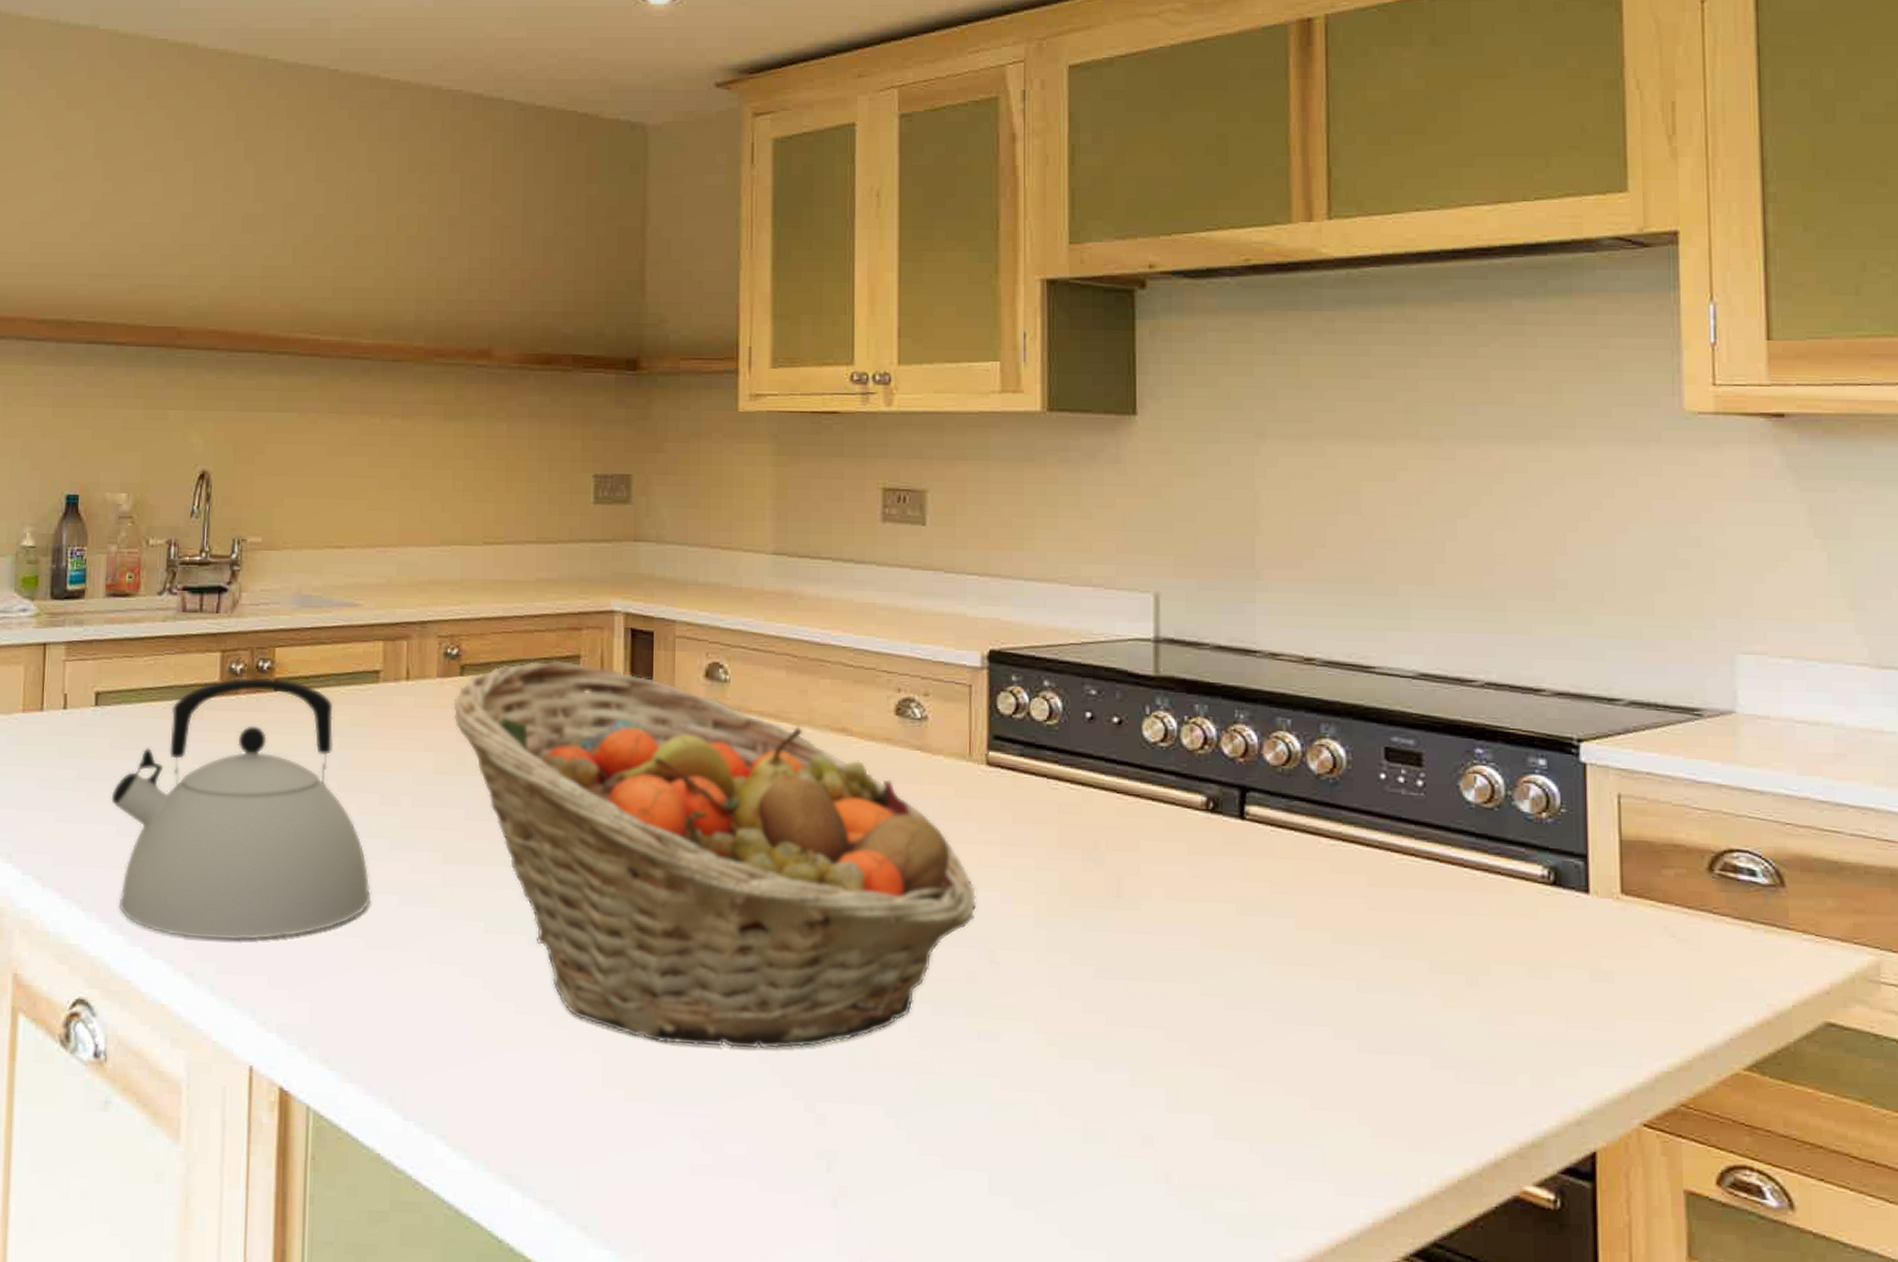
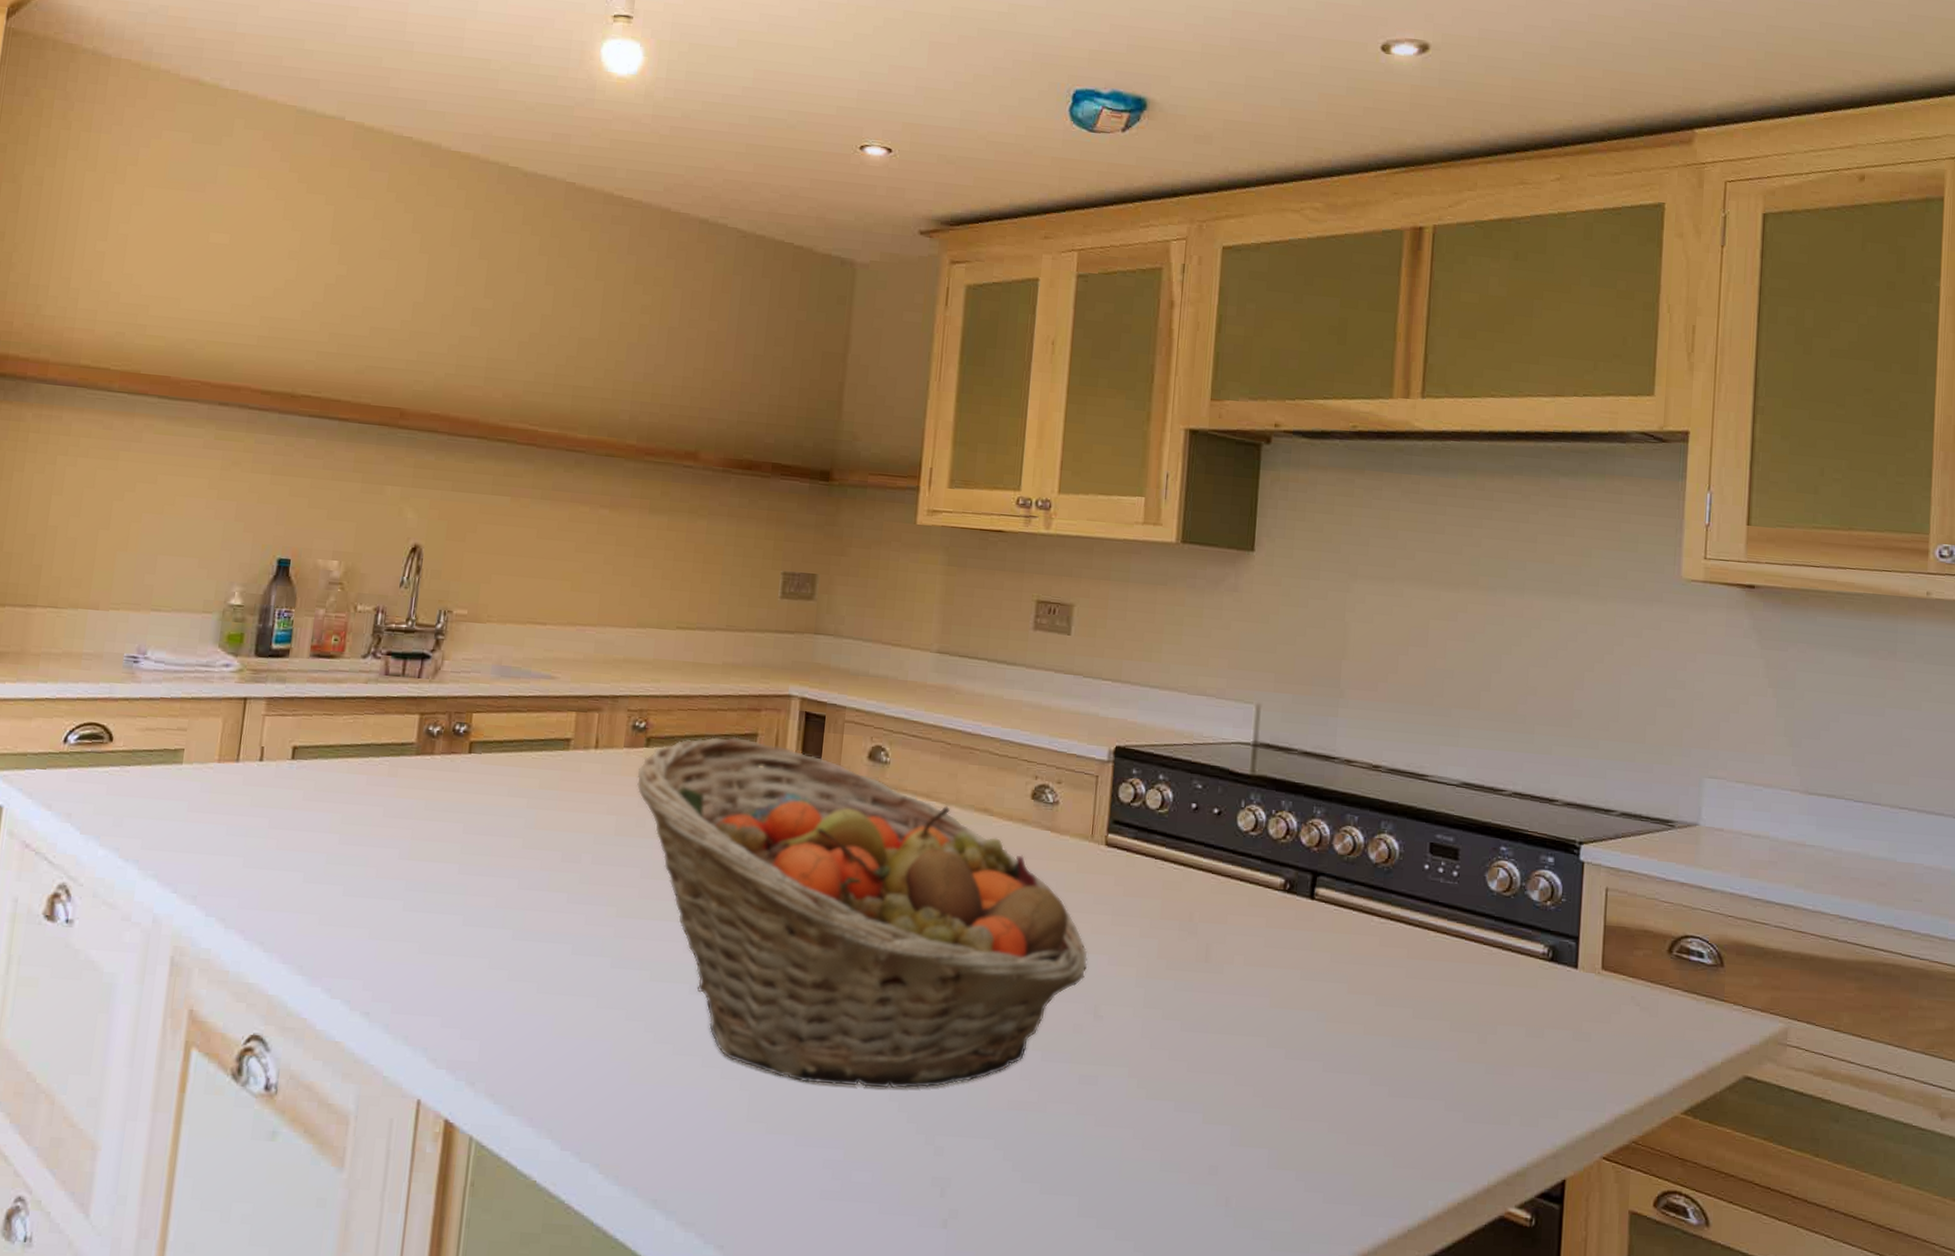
kettle: present [111,677,372,941] -> none [300,739,547,983]

